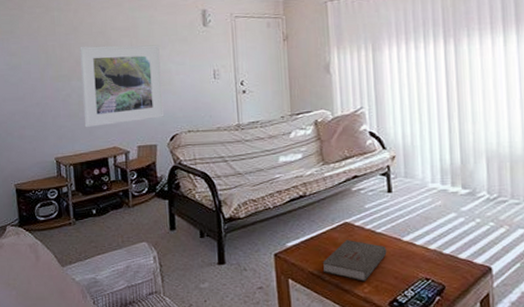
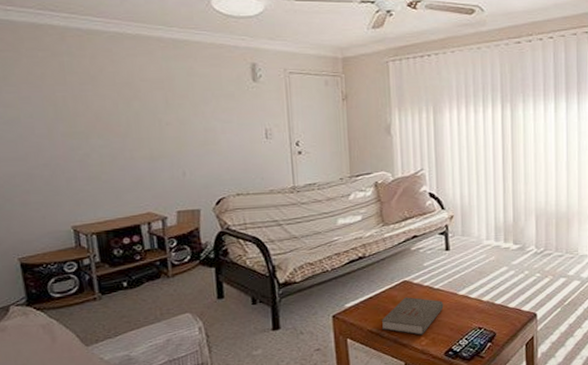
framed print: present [80,45,165,128] -> none [99,98,209,192]

